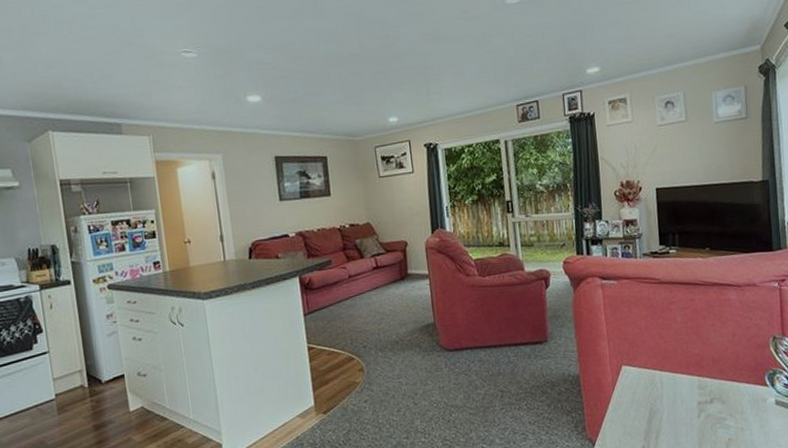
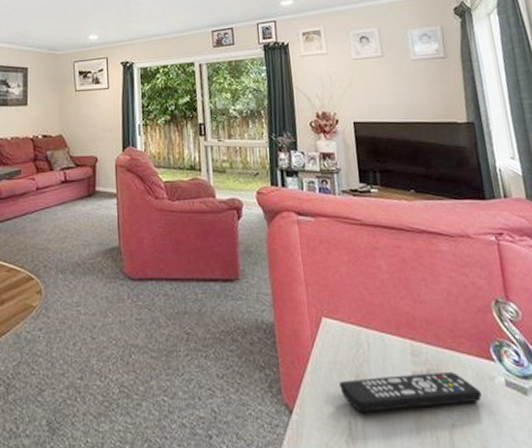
remote control: none [636,398,755,438] -> present [339,372,482,412]

